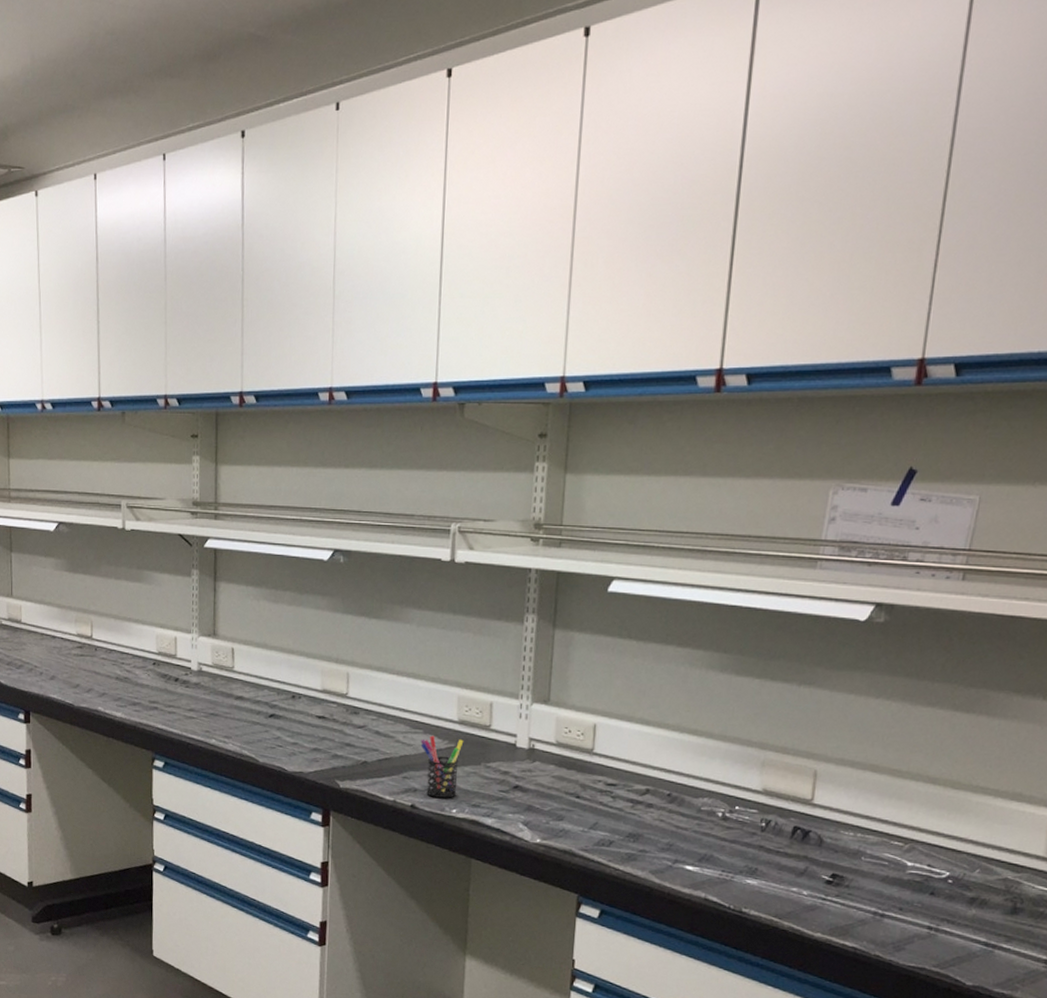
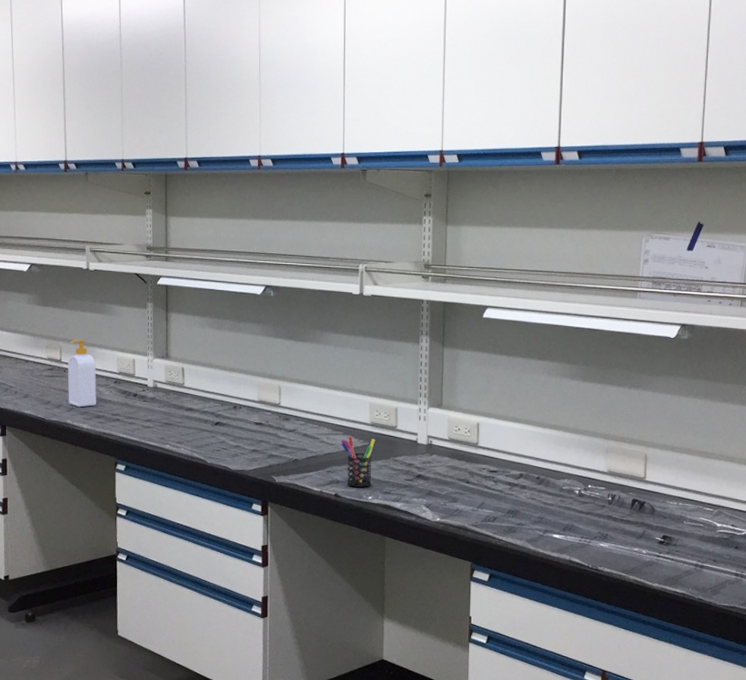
soap bottle: none [99,612,132,693] -> present [67,339,97,408]

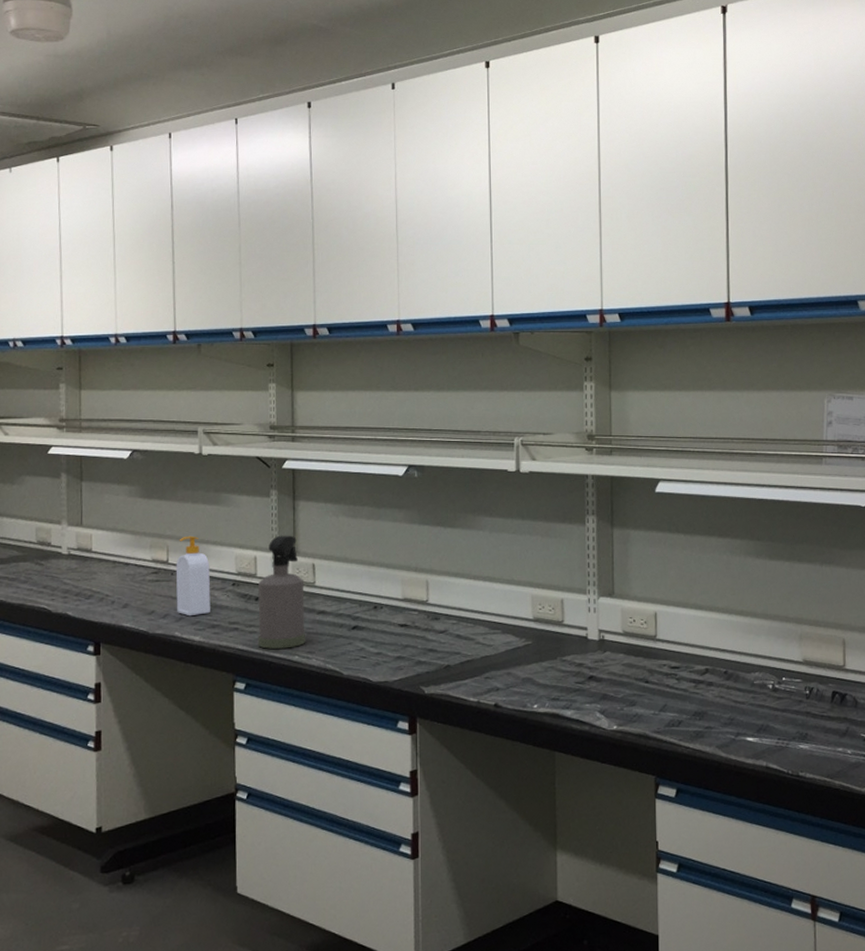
spray bottle: none [135,342,176,438] -> present [257,535,306,649]
pen holder: present [341,436,376,487] -> none [500,634,540,695]

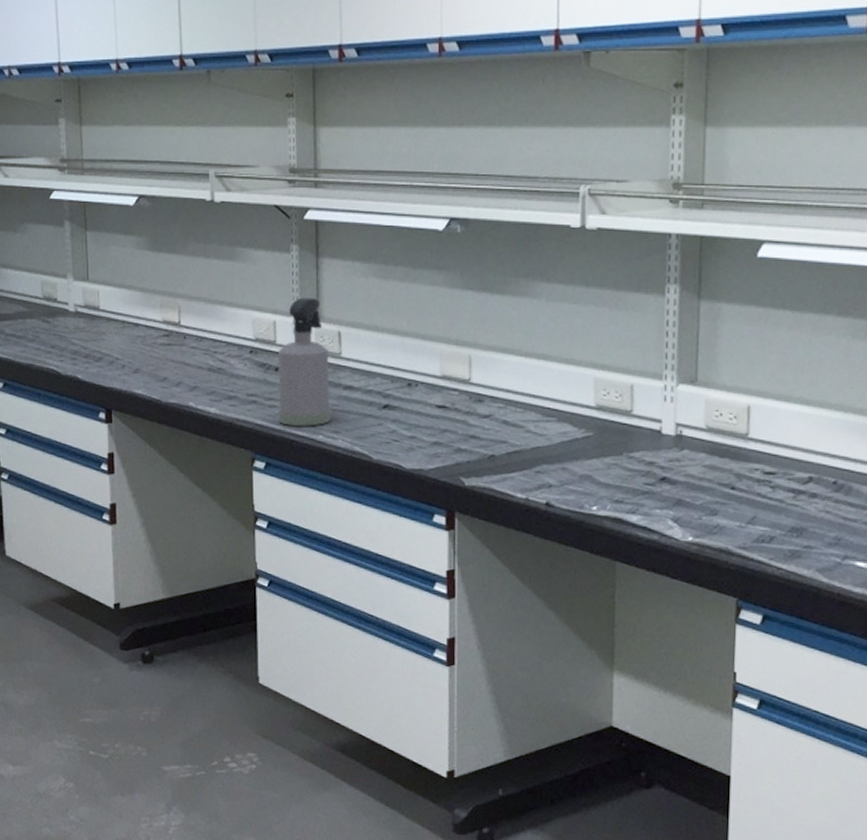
soap bottle: present [175,535,211,617] -> none [188,295,226,386]

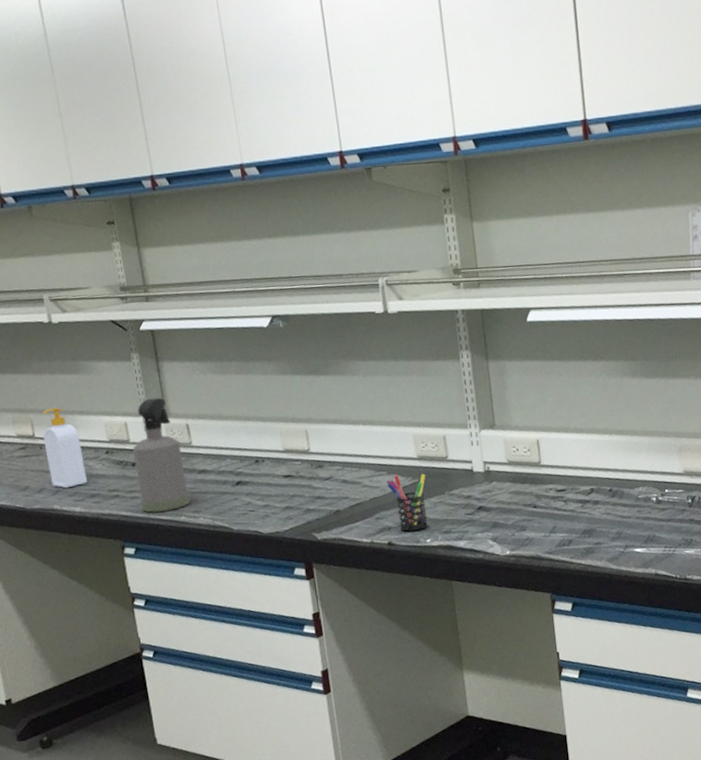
soap bottle: none [188,295,226,386] -> present [42,407,87,489]
pen holder: none [554,423,603,494] -> present [386,474,428,532]

